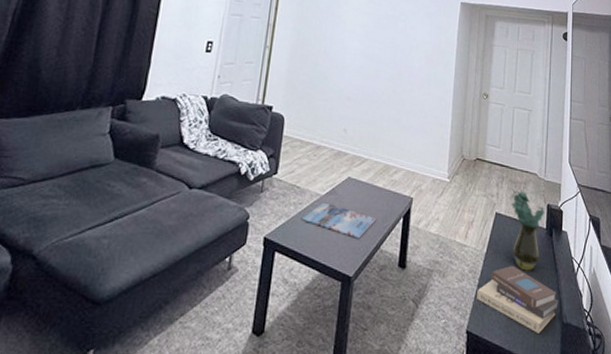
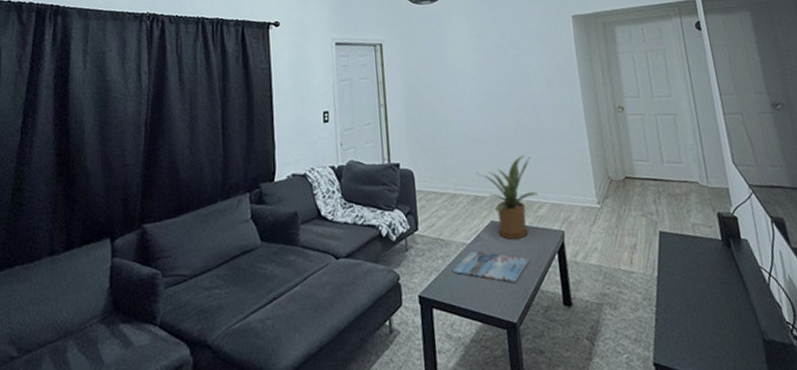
house plant: none [347,121,397,199] -> present [480,155,539,241]
books: present [477,265,559,333] -> none [656,285,755,356]
vase: present [512,189,545,271] -> none [673,201,721,290]

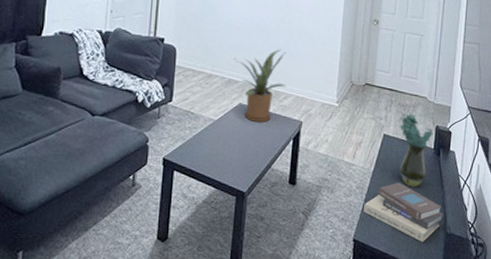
magazine: present [451,250,530,283] -> none [196,126,267,159]
books: none [656,285,755,356] -> present [363,182,443,242]
vase: none [673,201,721,290] -> present [399,112,434,187]

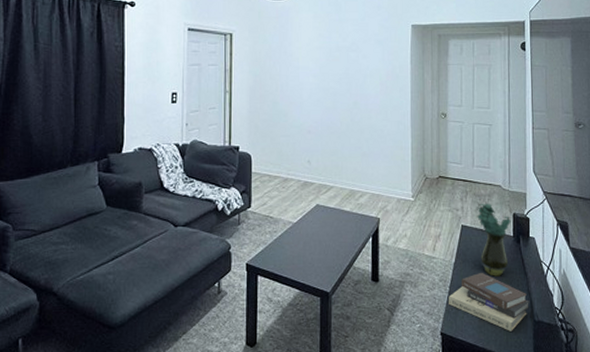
house plant: present [237,49,287,123] -> none [311,149,362,223]

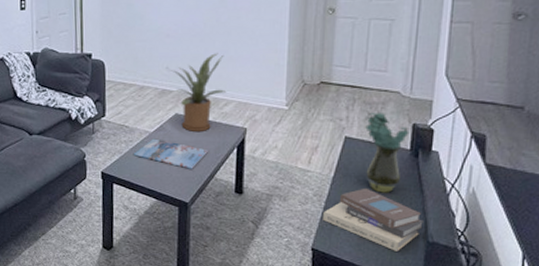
magazine: none [277,229,346,259] -> present [133,138,208,169]
house plant: none [311,149,362,223] -> present [170,53,227,133]

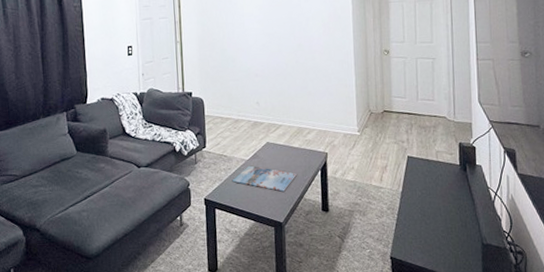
house plant: present [170,53,227,133] -> none [260,89,309,159]
books: present [323,188,423,251] -> none [397,199,478,255]
vase: present [365,110,410,193] -> none [422,133,457,203]

